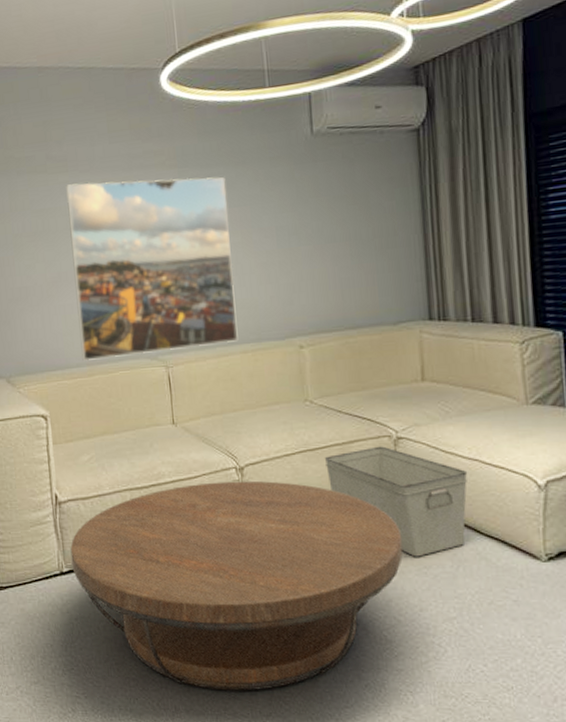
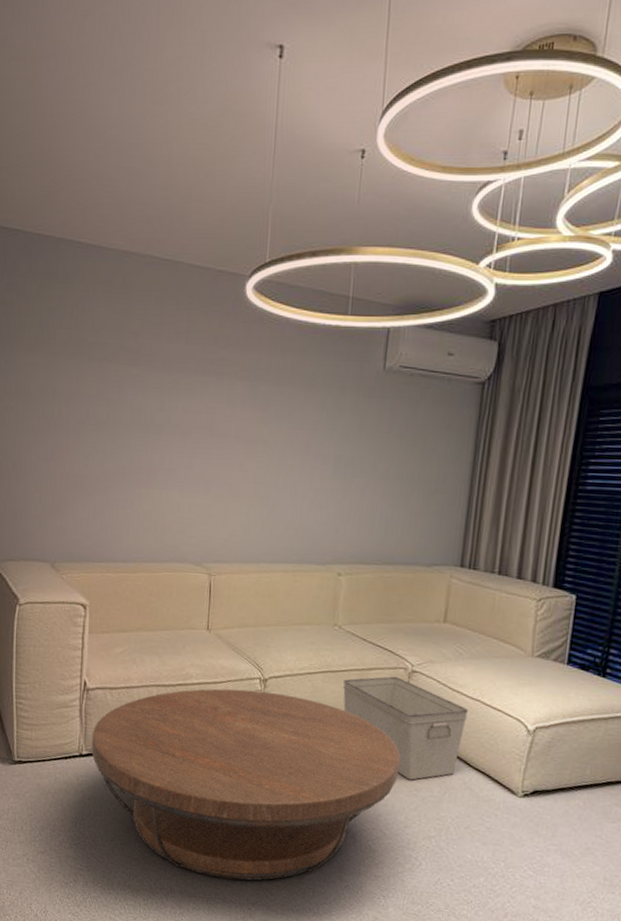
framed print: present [65,177,239,362] -> none [128,379,294,560]

